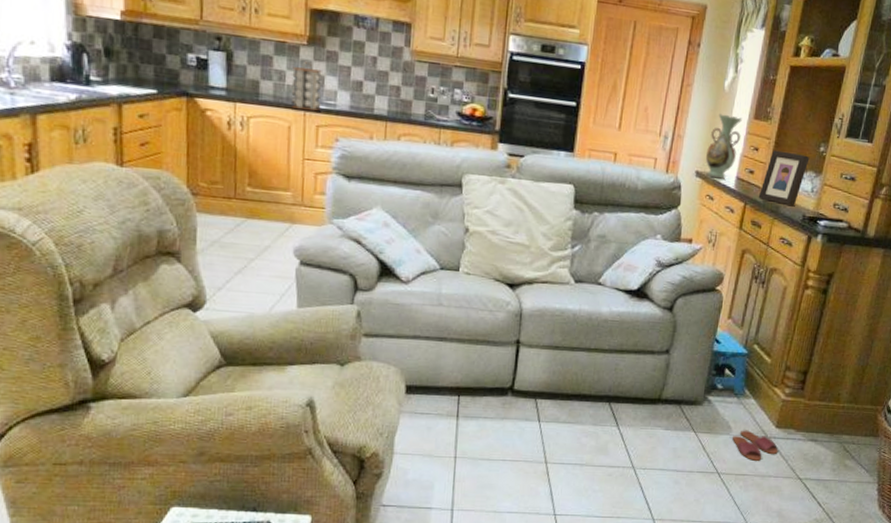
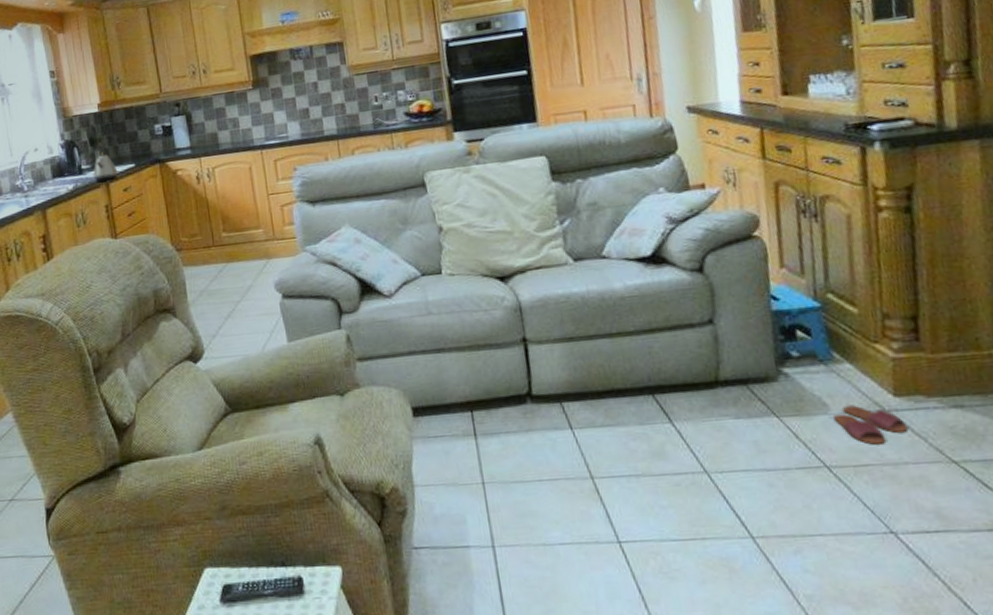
kettle: none [103,56,135,103] -> present [93,142,119,183]
spice rack: present [291,61,322,112] -> none [243,103,276,151]
decorative vase: present [705,113,742,179] -> none [693,34,734,110]
picture frame: present [758,150,810,207] -> none [775,54,832,119]

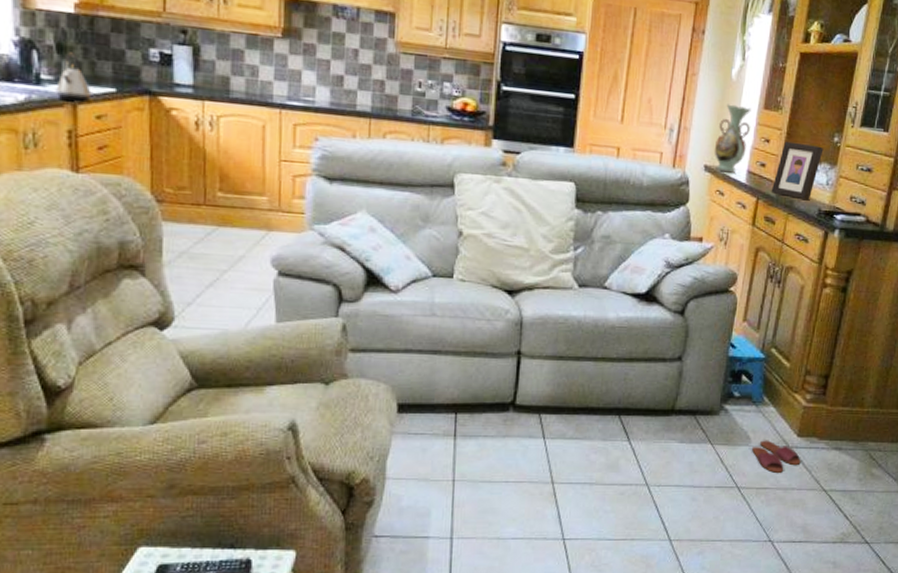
decorative vase: none [693,34,734,110] -> present [713,104,751,173]
picture frame: none [775,54,832,119] -> present [771,141,824,201]

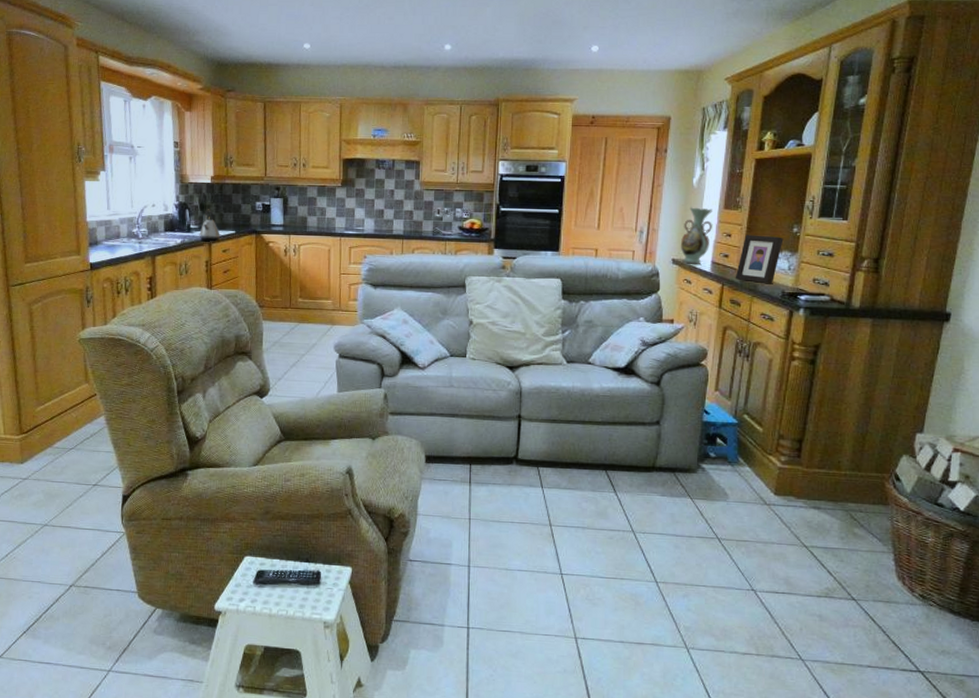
slippers: present [752,440,801,473] -> none [730,497,779,528]

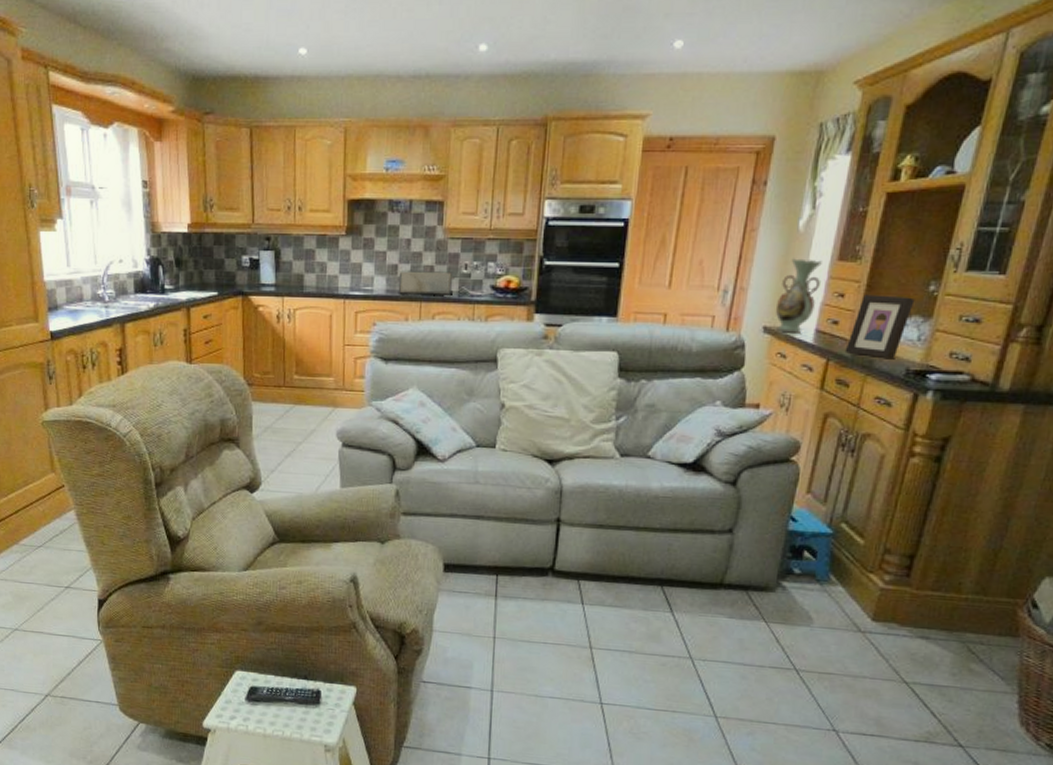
kettle: present [199,209,220,242] -> none [175,265,200,306]
toaster: none [384,215,430,236] -> present [398,271,455,298]

